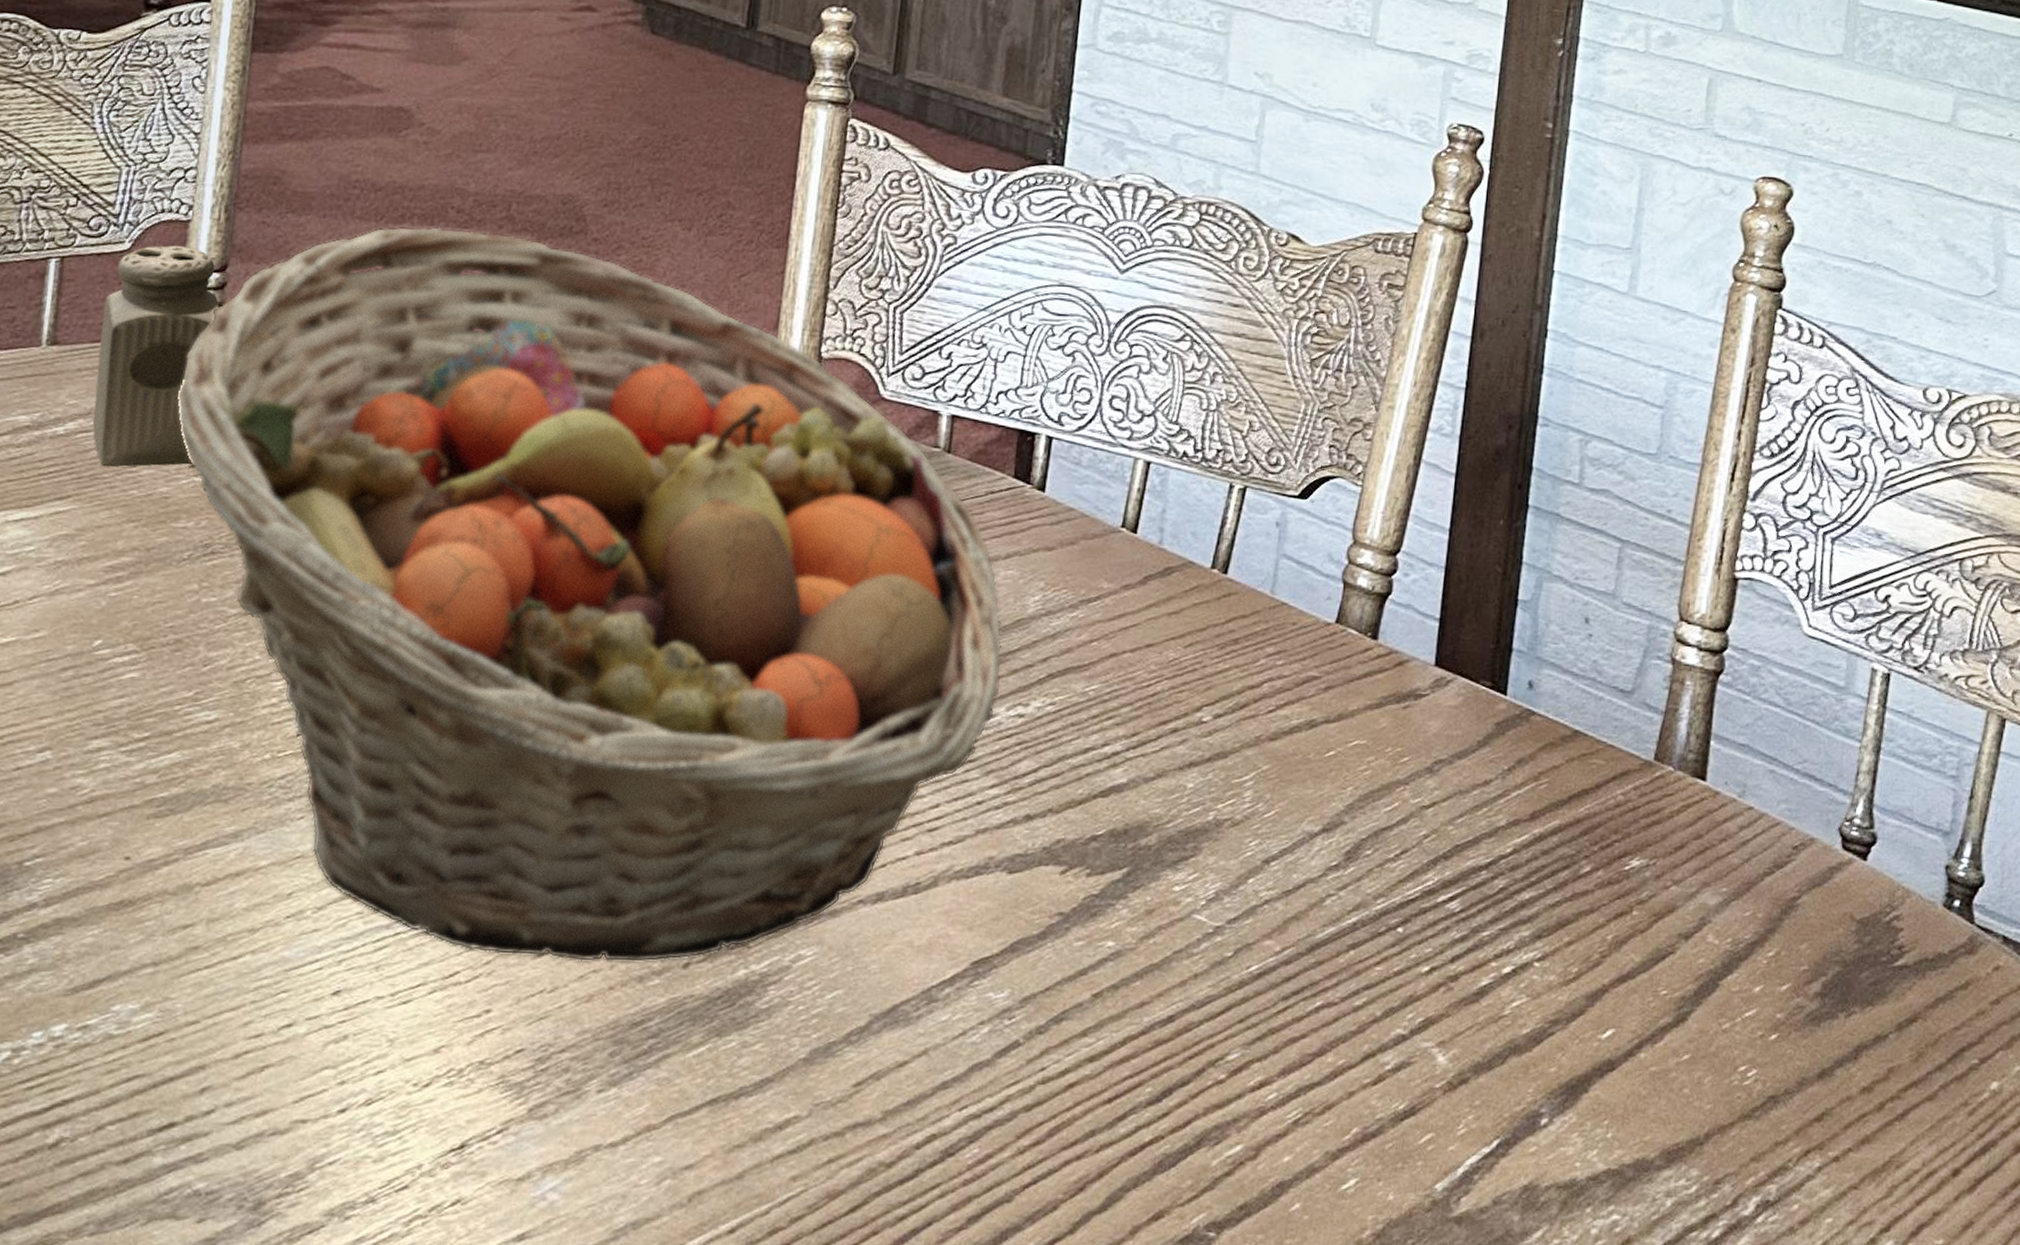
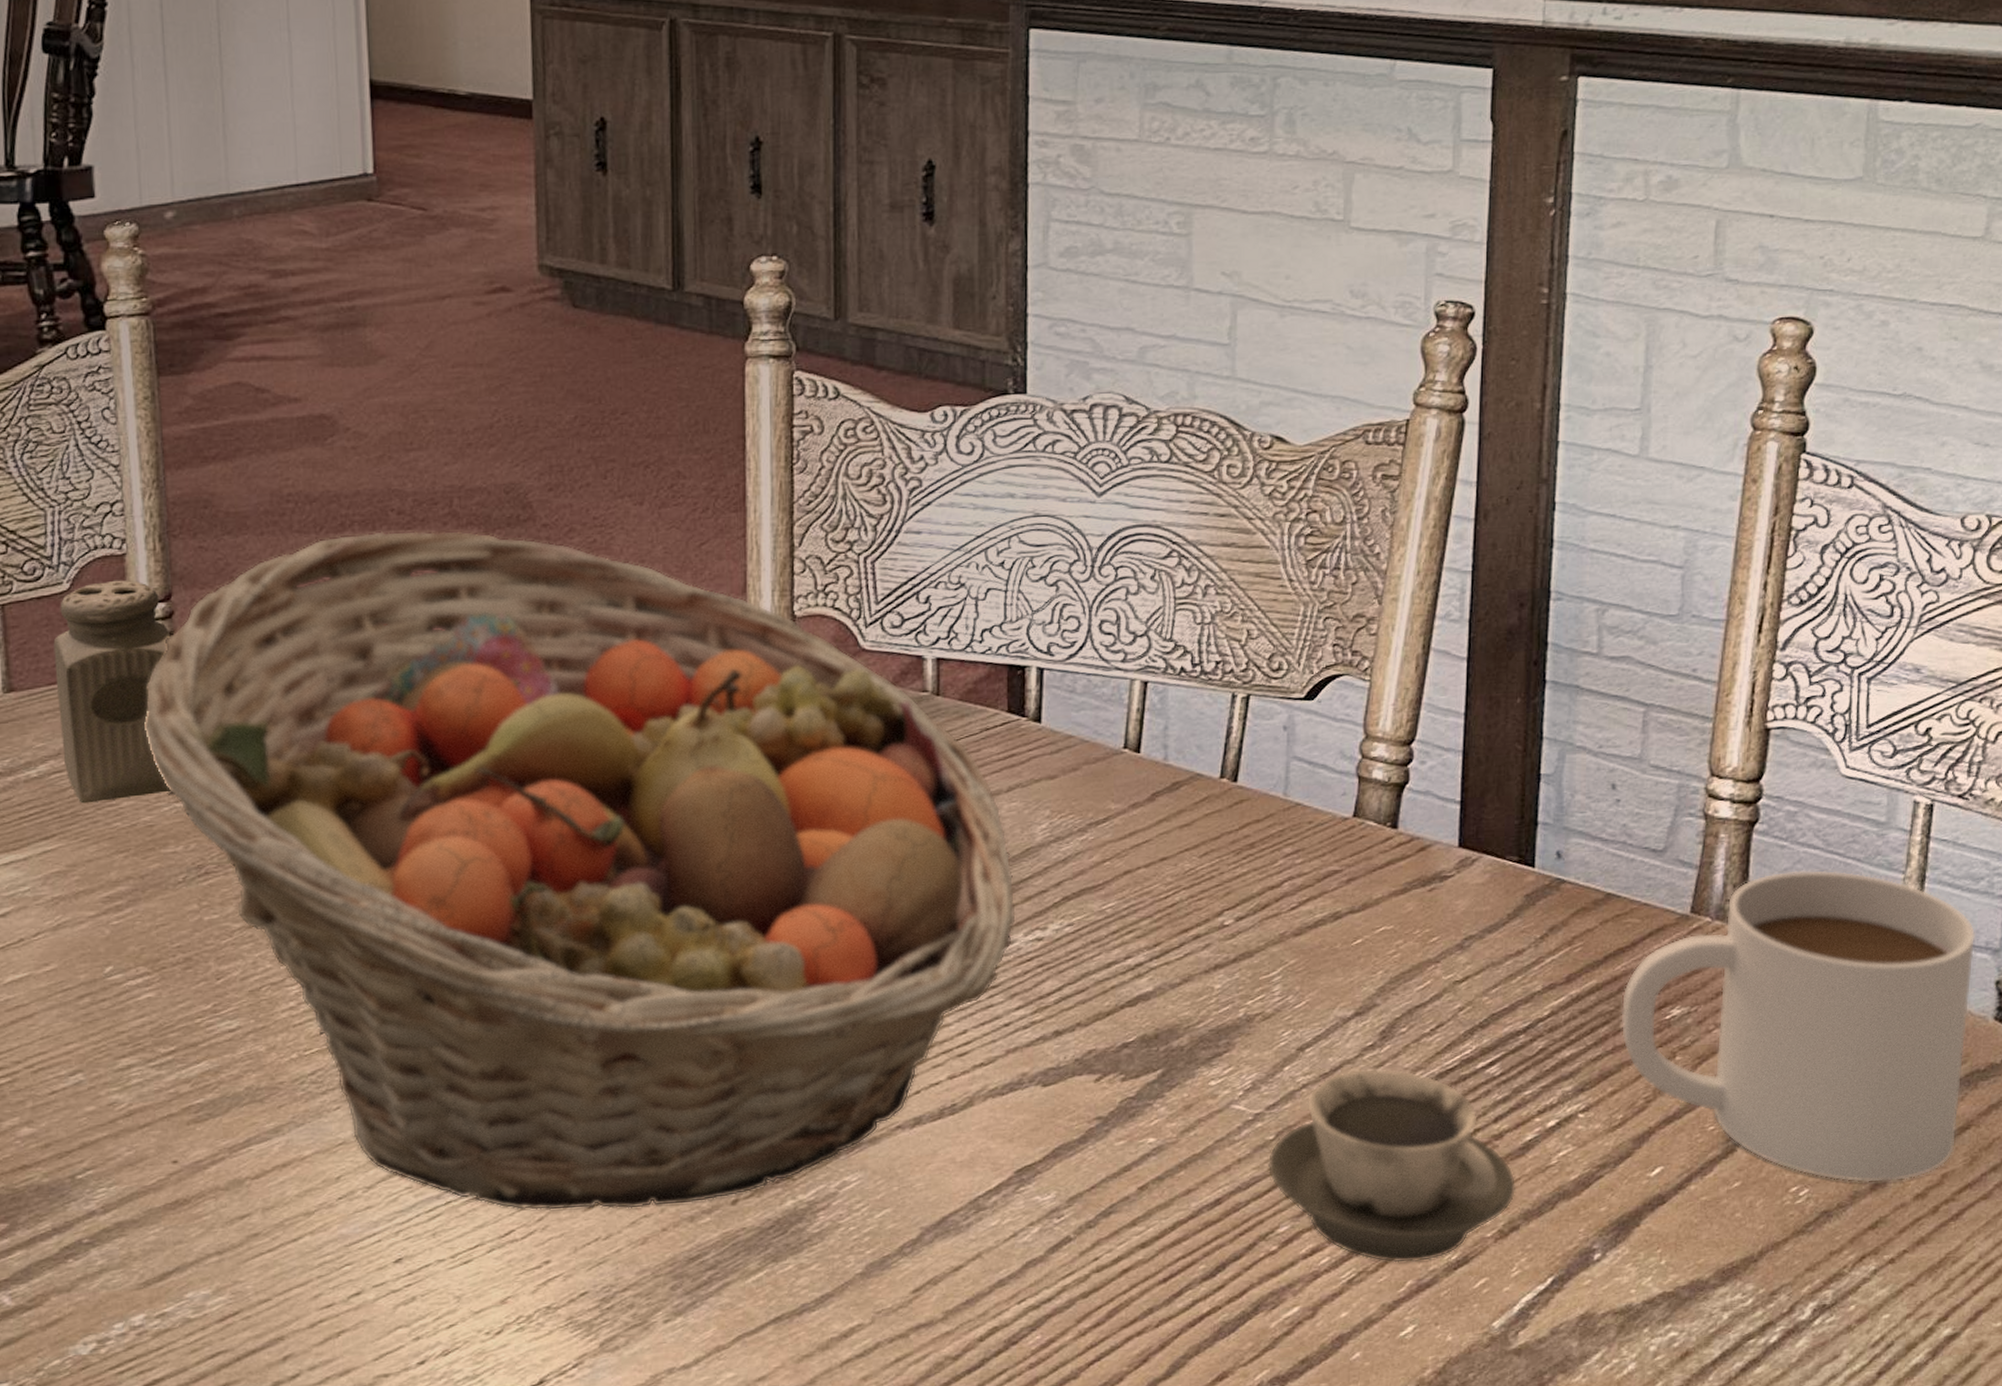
cup: none [1223,889,1469,1109] -> present [1267,1068,1517,1264]
mug: none [1580,726,1928,1071] -> present [1621,869,1976,1183]

